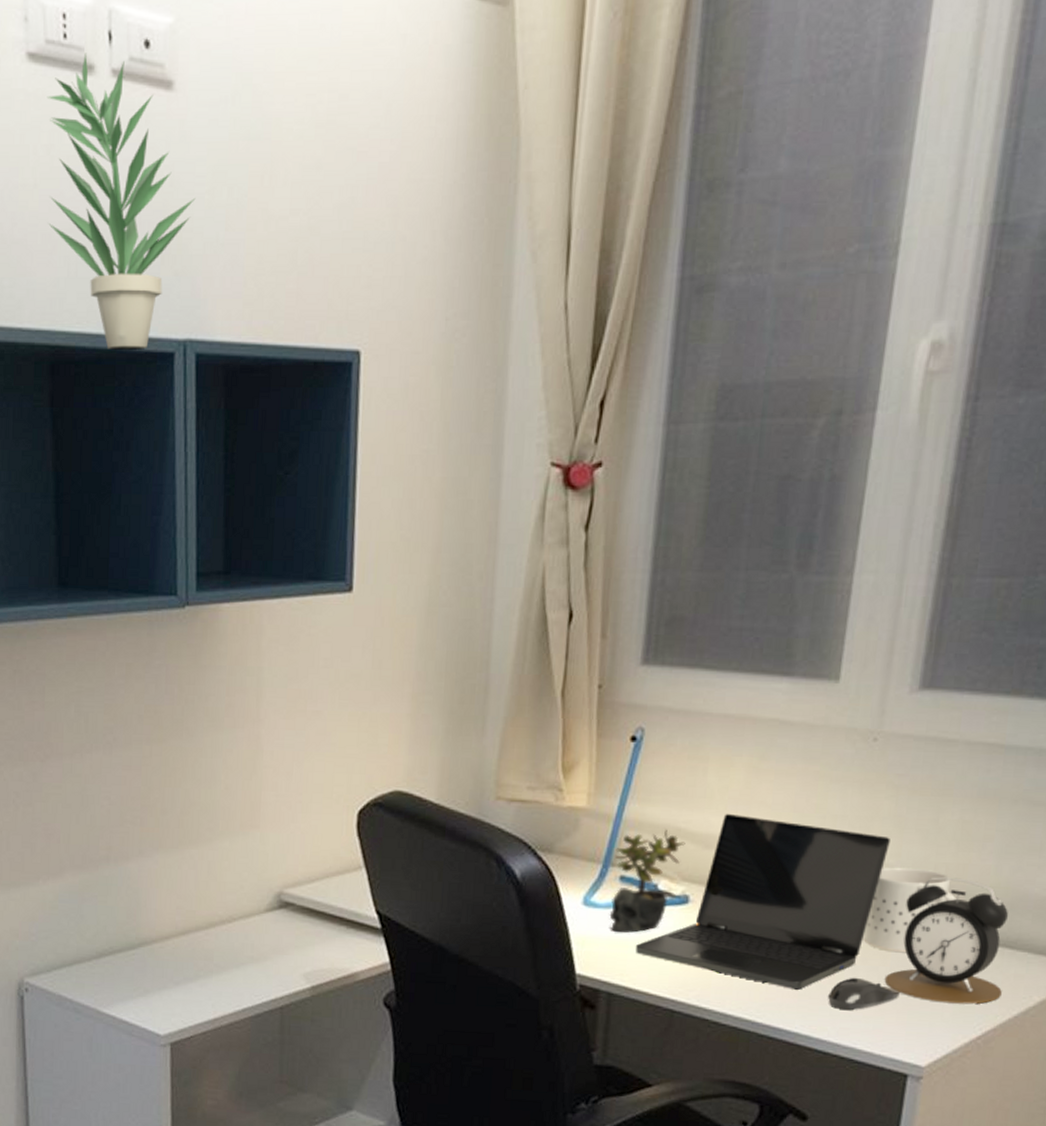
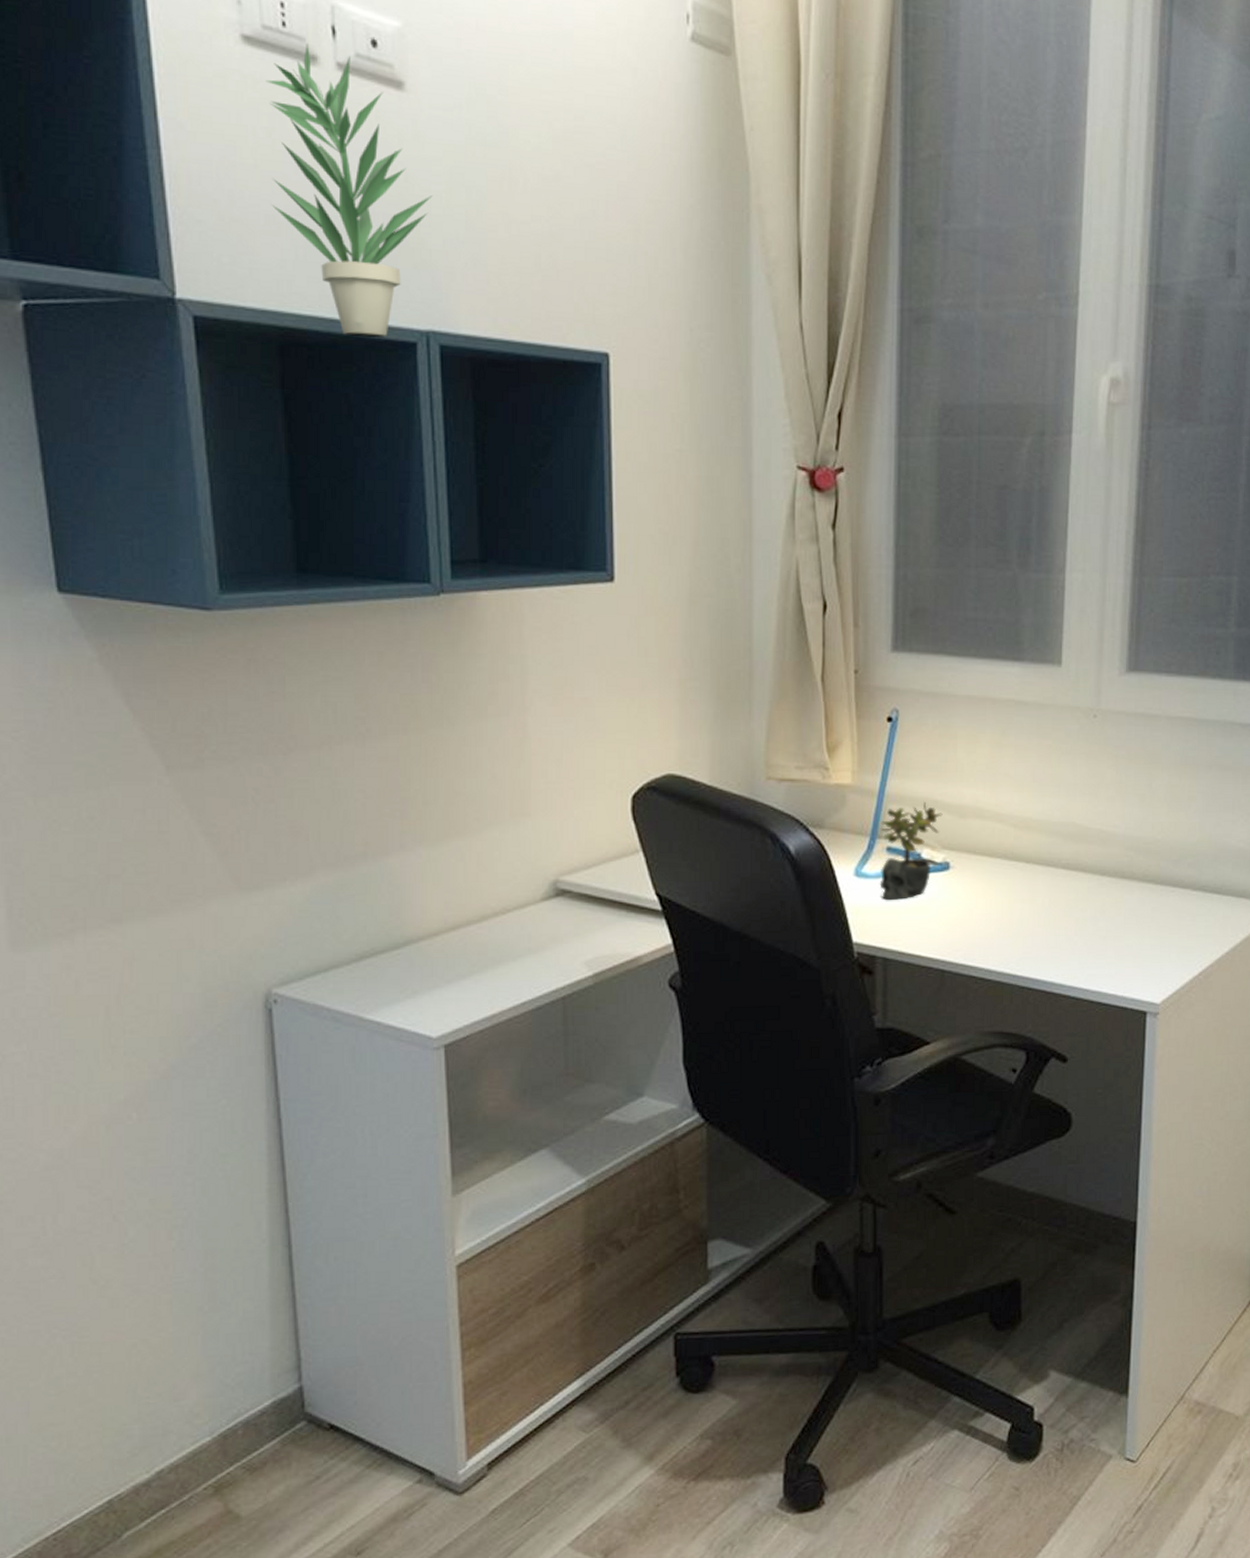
laptop: present [635,813,890,990] -> none [905,785,1115,943]
computer mouse: present [827,977,900,1010] -> none [1075,928,1134,958]
mug: present [863,867,957,953] -> none [1100,828,1172,903]
alarm clock: present [884,877,1009,1005] -> none [1120,835,1214,945]

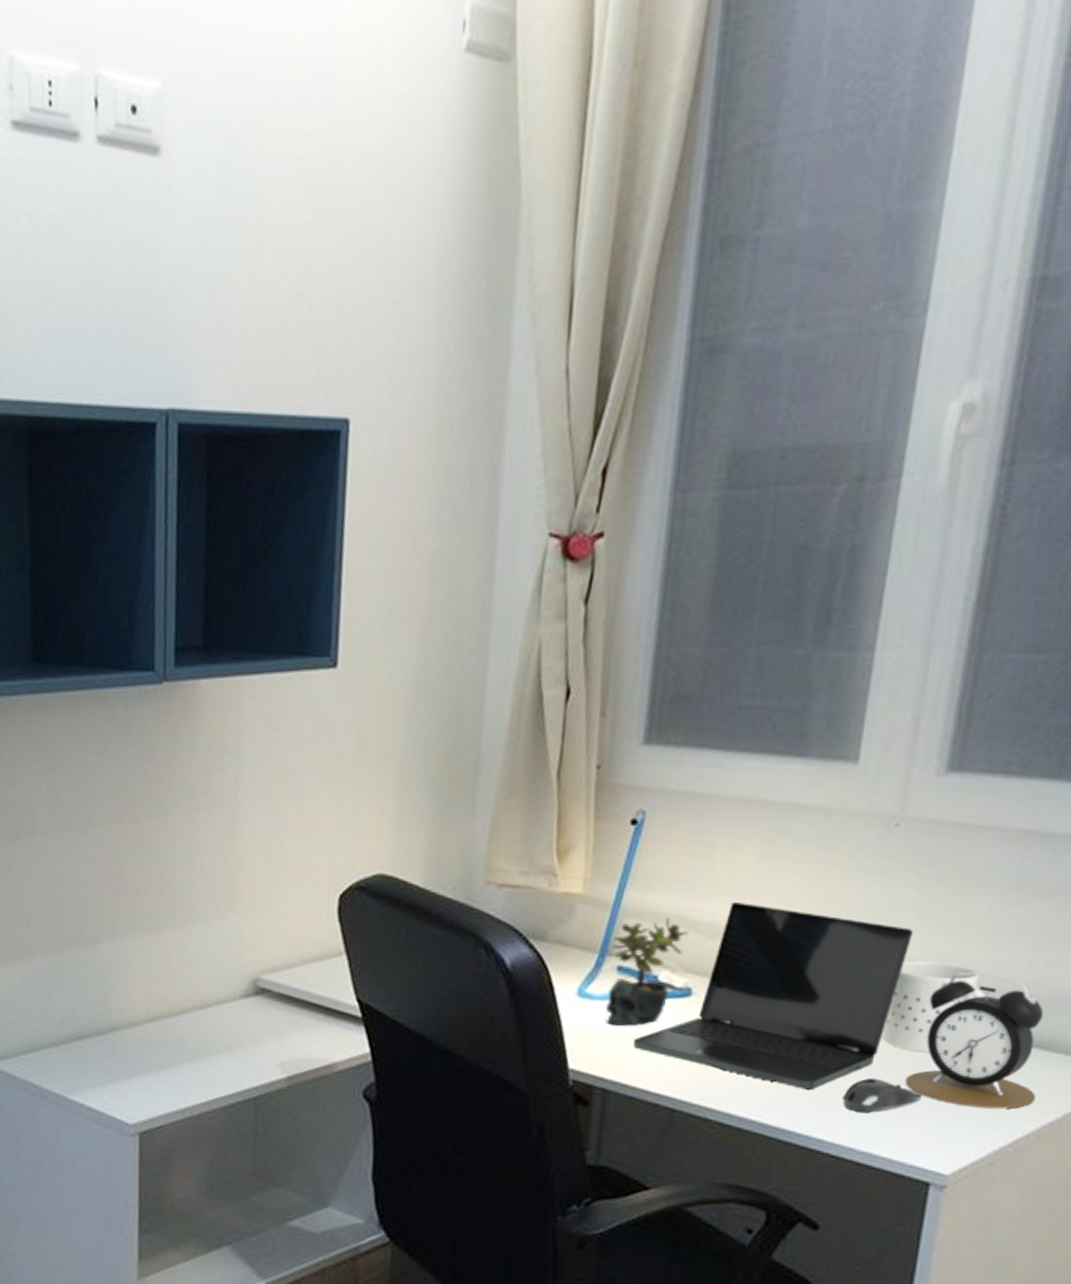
potted plant: present [265,43,433,338] -> none [30,120,181,421]
laptop: none [905,785,1115,943] -> present [632,901,913,1090]
computer mouse: none [1075,928,1134,958] -> present [841,1077,922,1113]
mug: none [1100,828,1172,903] -> present [882,960,986,1053]
alarm clock: none [1120,835,1214,945] -> present [904,972,1044,1110]

